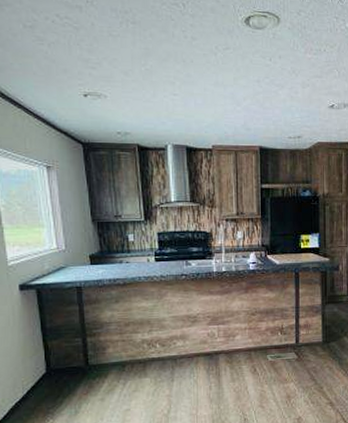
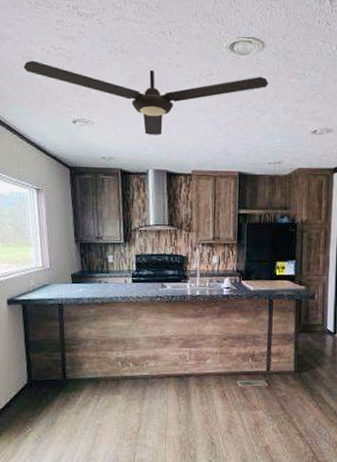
ceiling fan: none [26,29,286,110] -> present [24,60,269,135]

